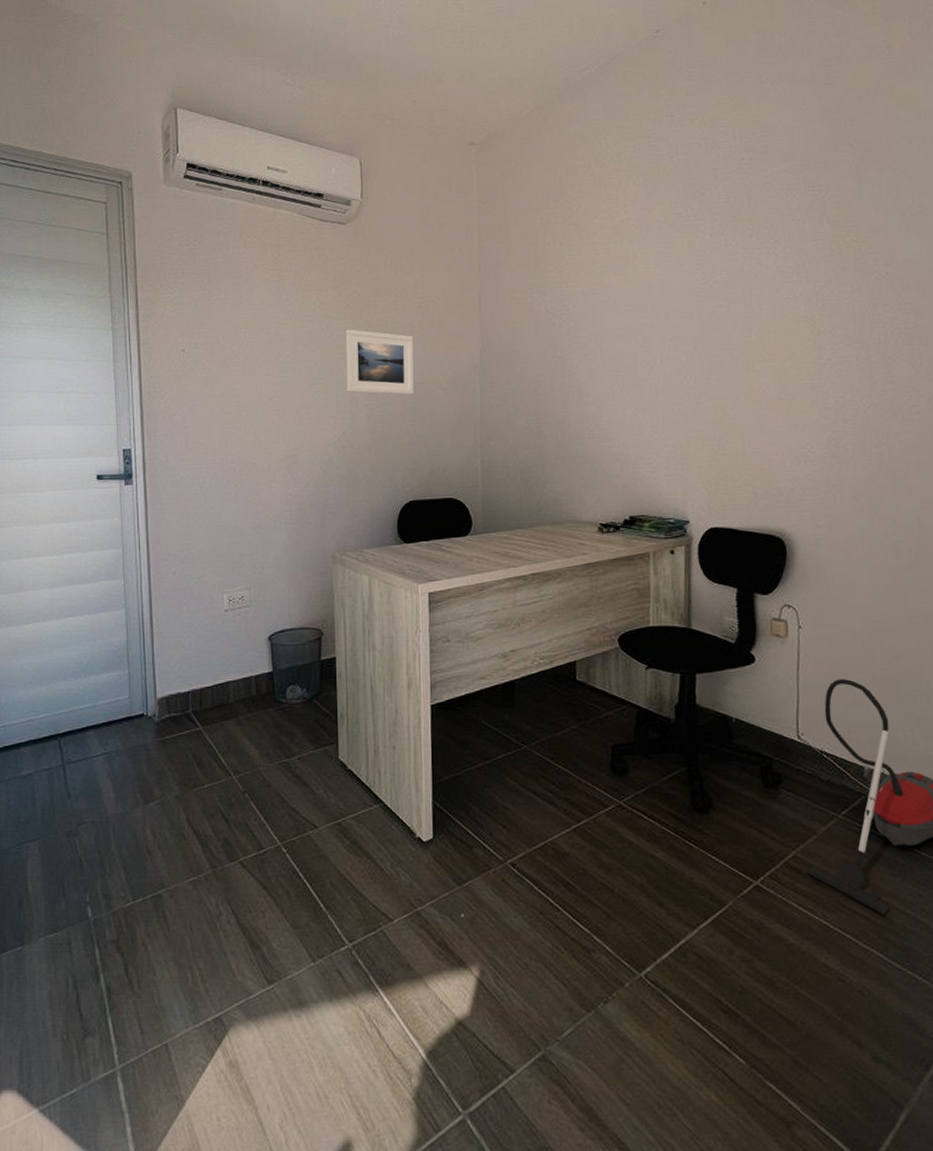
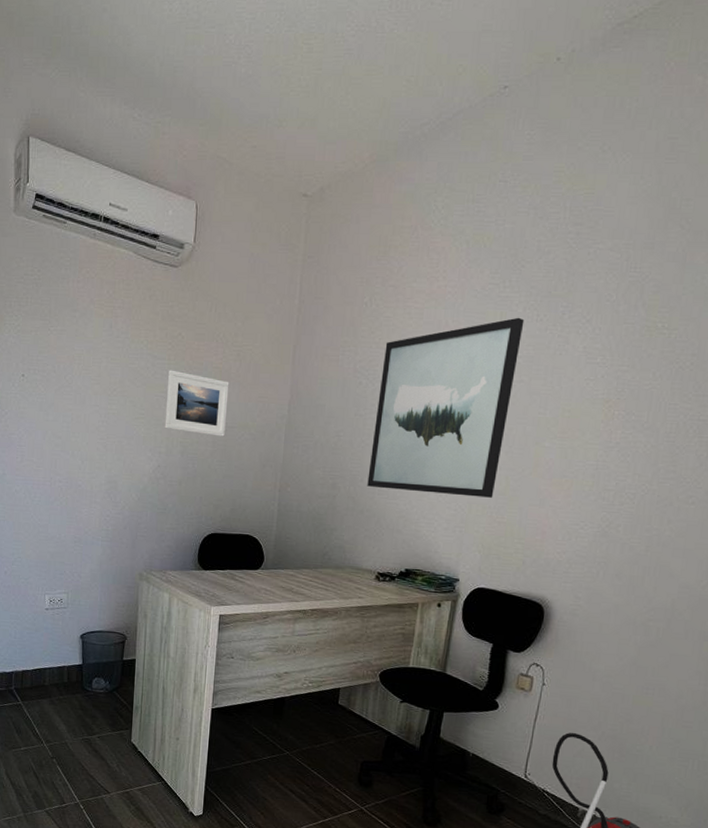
wall art: none [574,243,714,432] -> present [367,317,525,498]

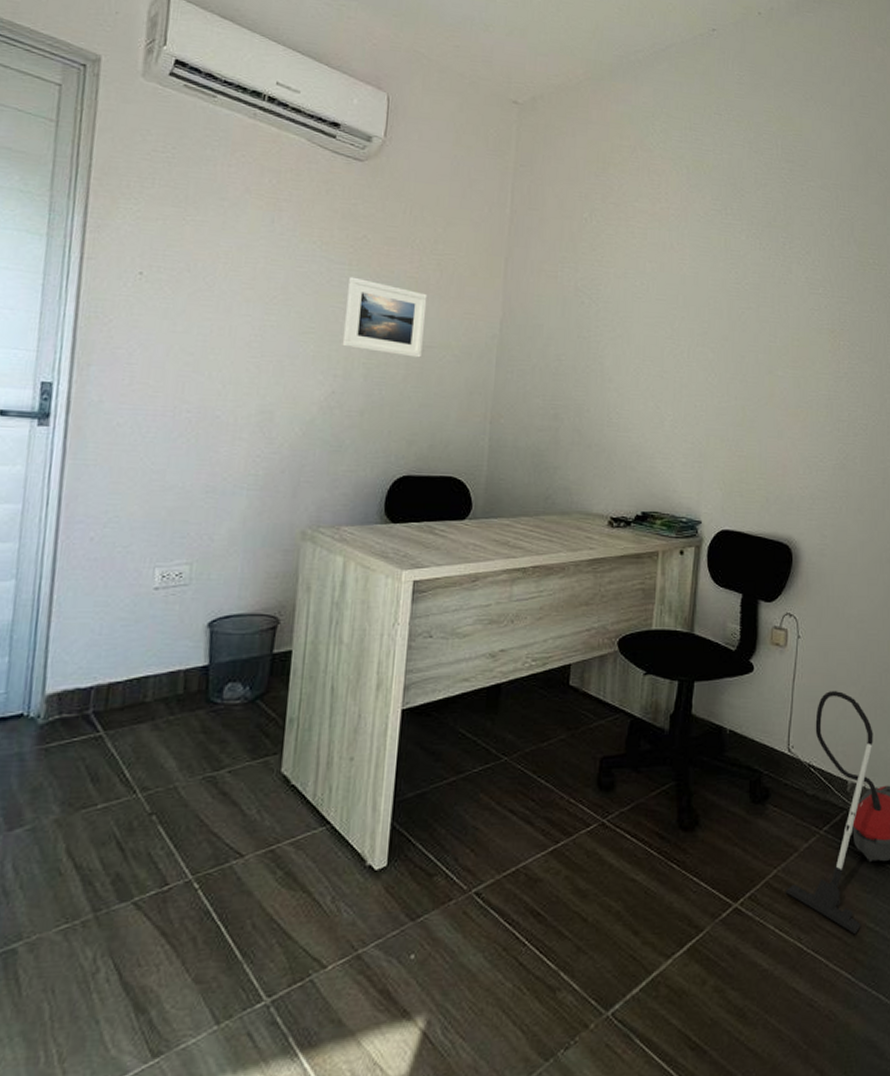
wall art: present [367,317,525,498] -> none [594,244,748,430]

